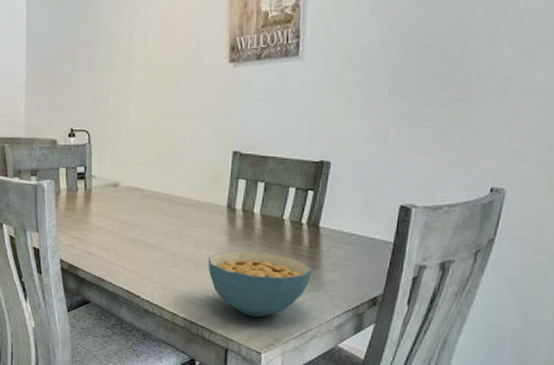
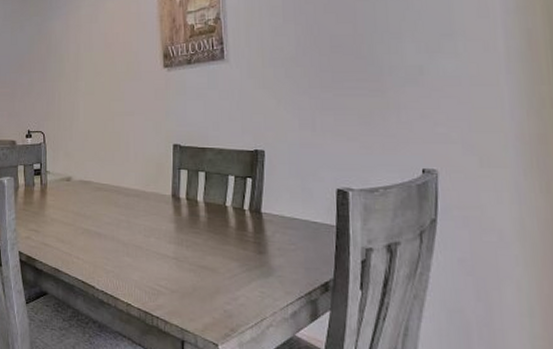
cereal bowl: present [208,251,312,317] -> none [158,238,260,306]

